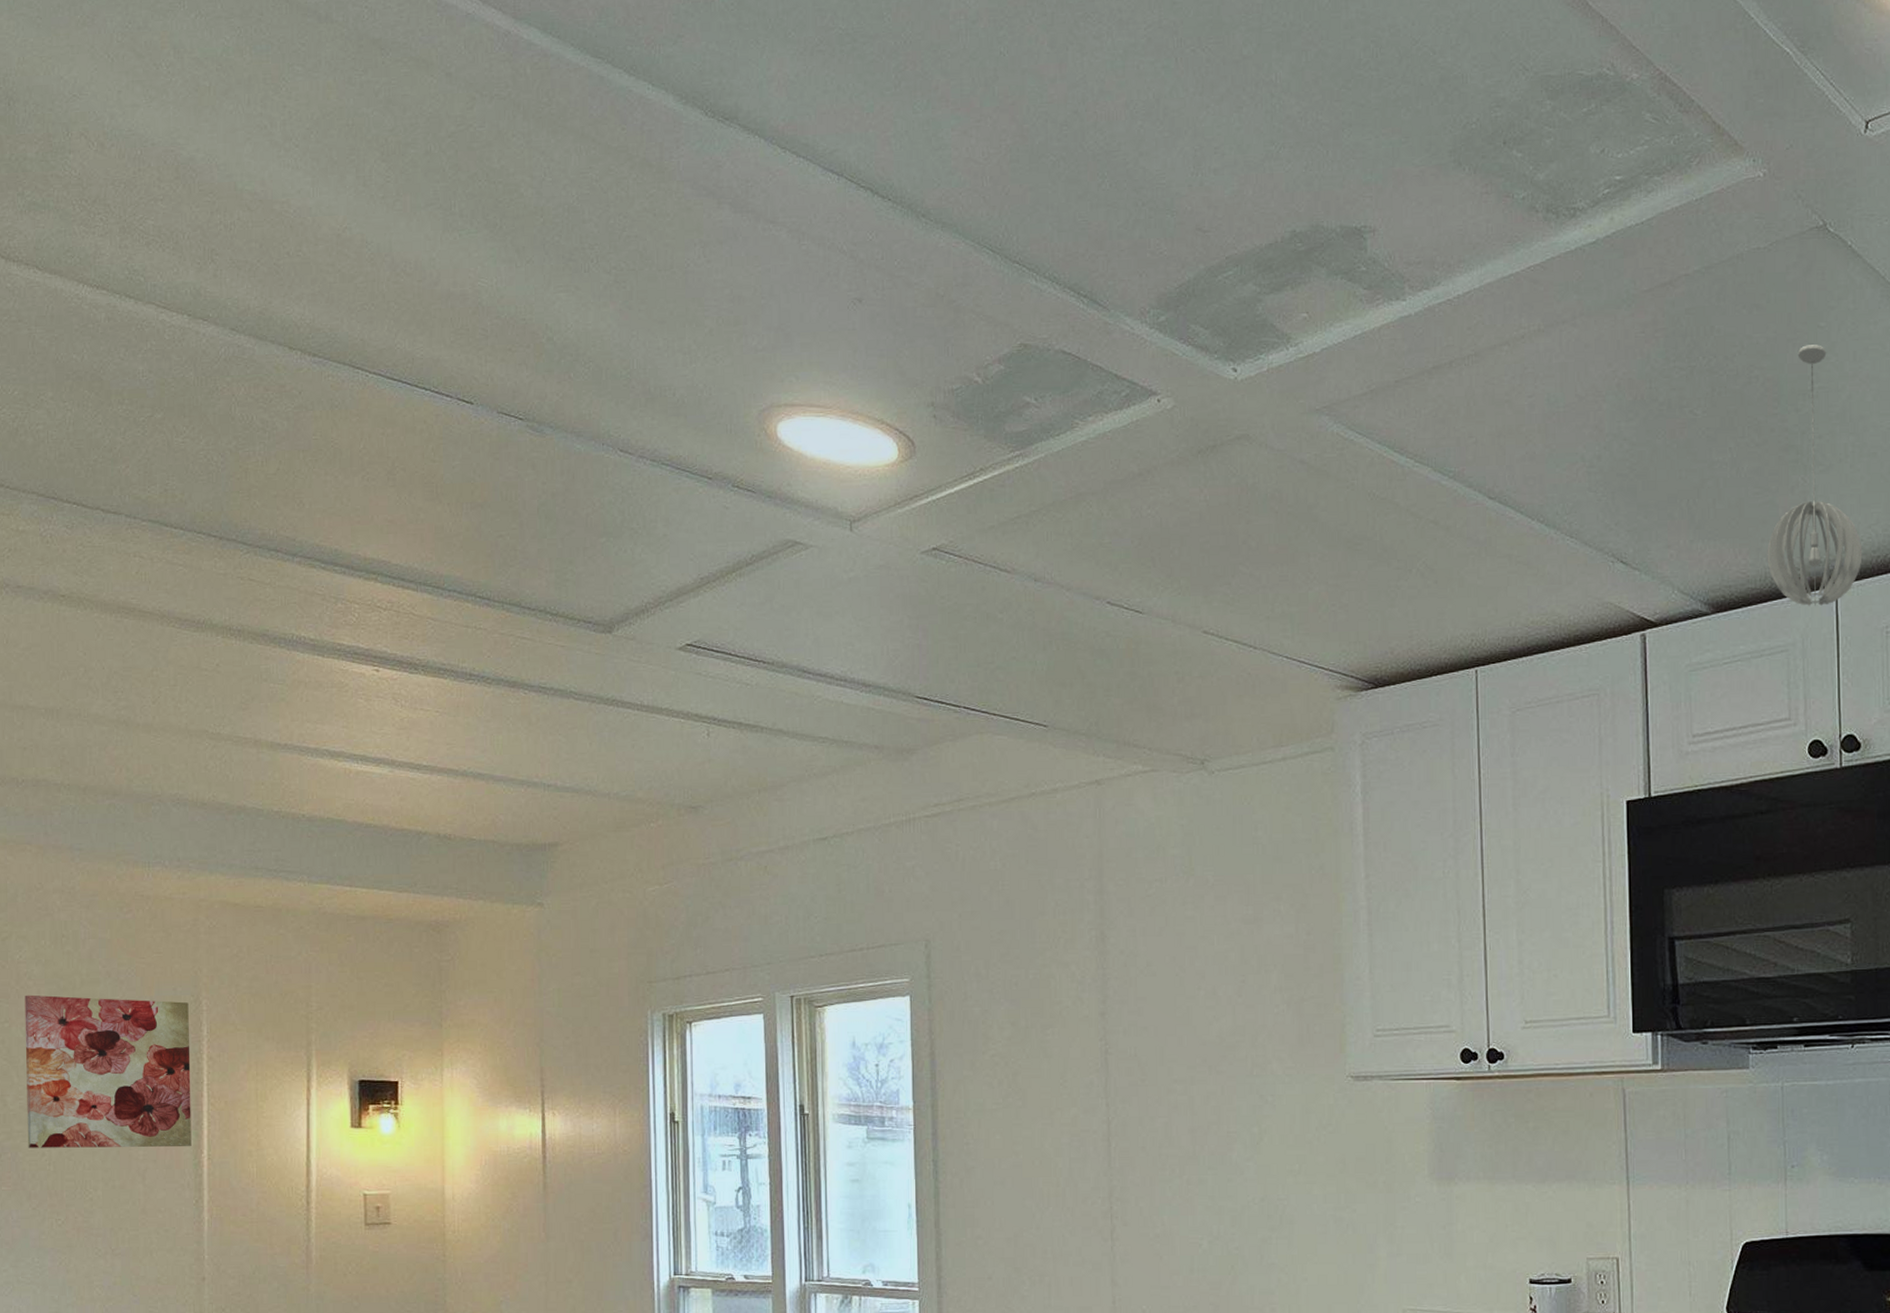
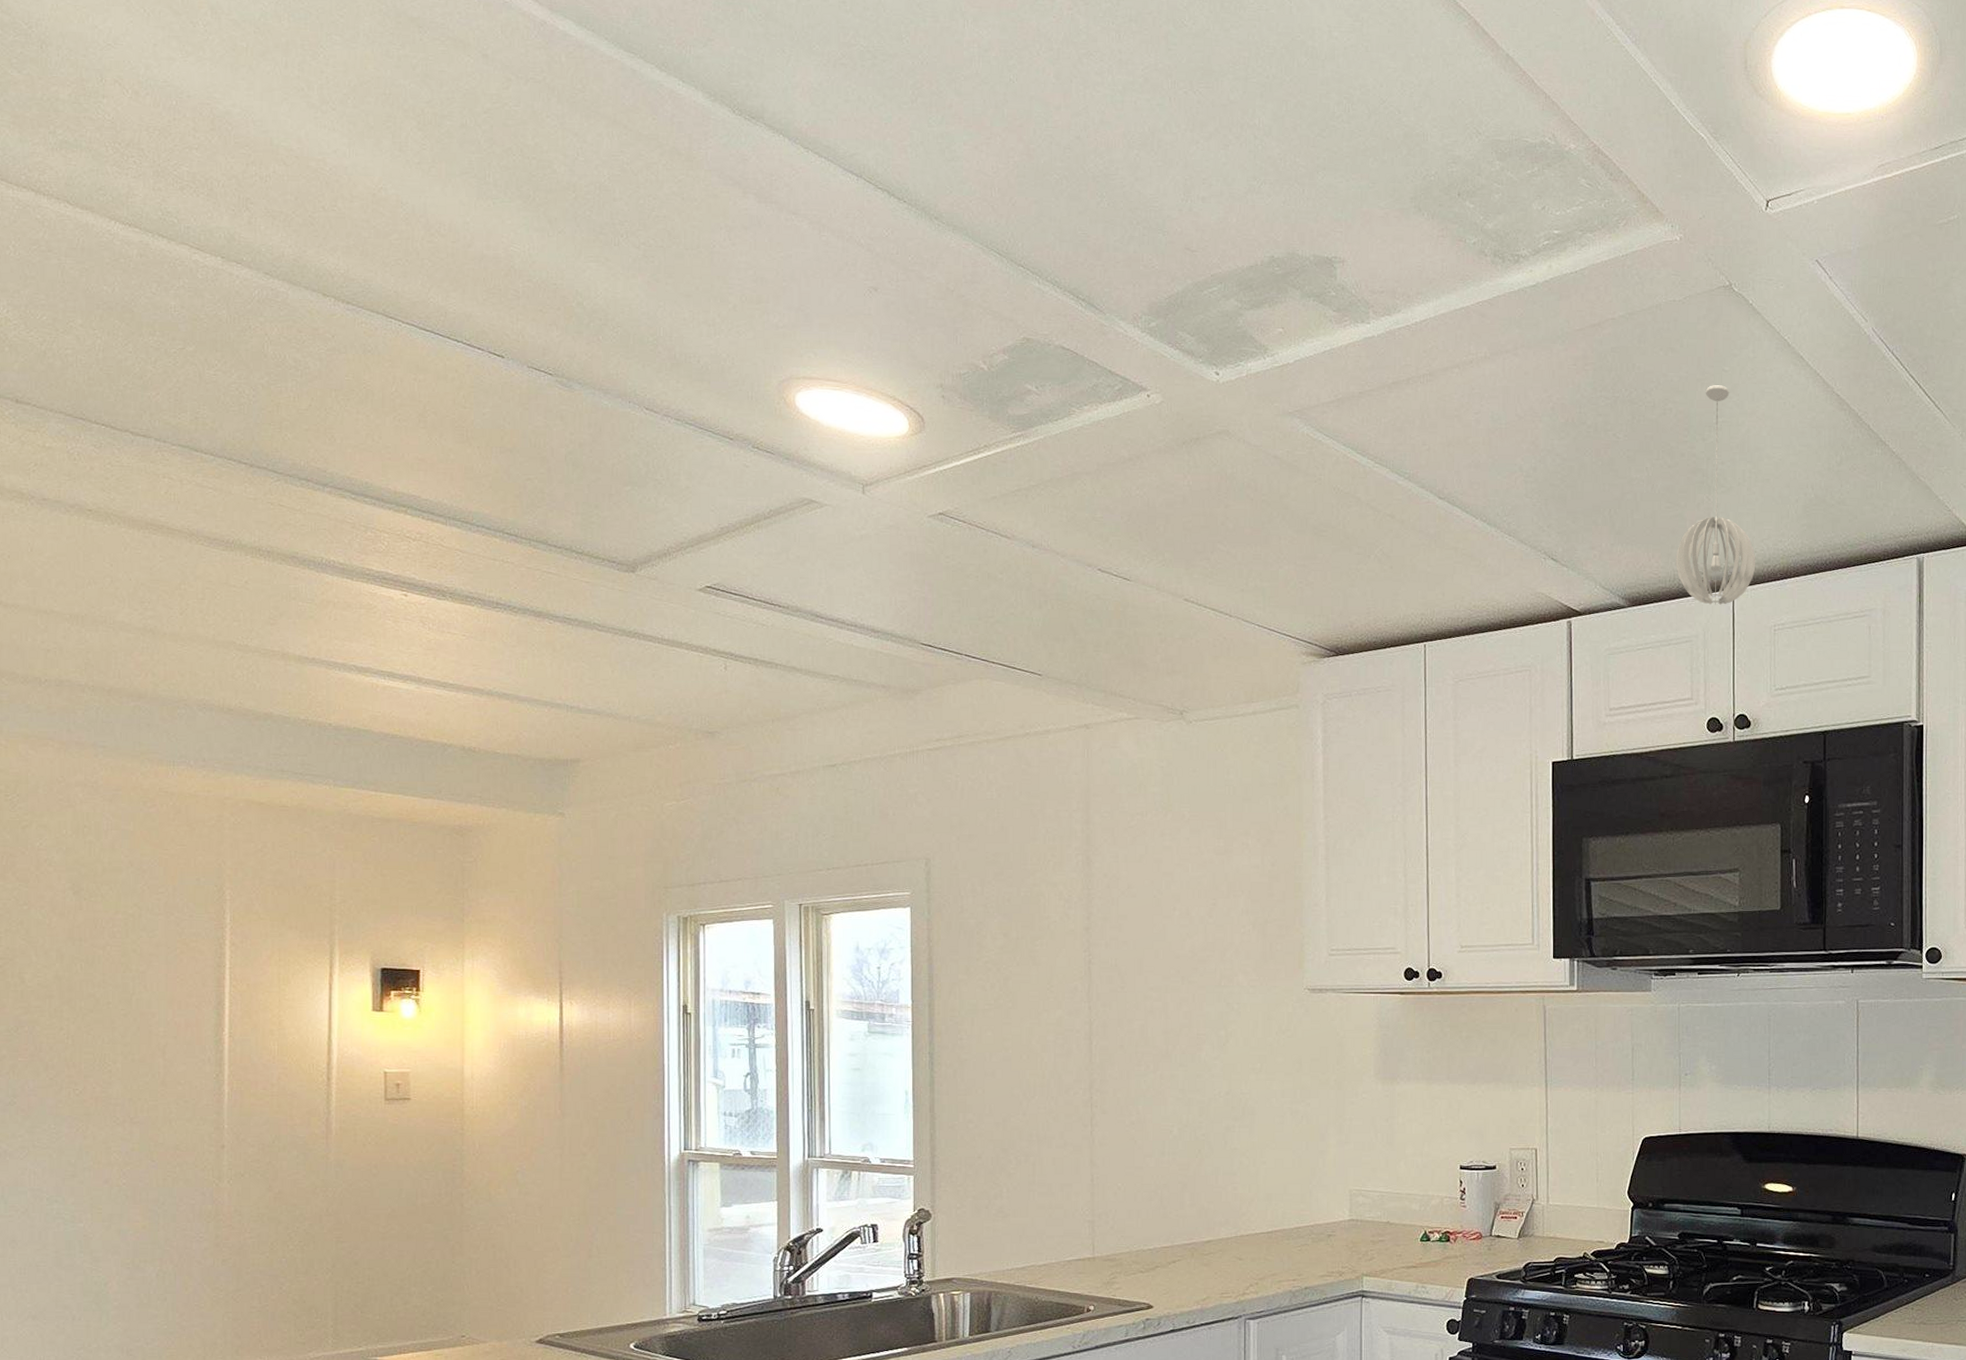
wall art: present [24,995,192,1148] -> none [44,880,213,1024]

